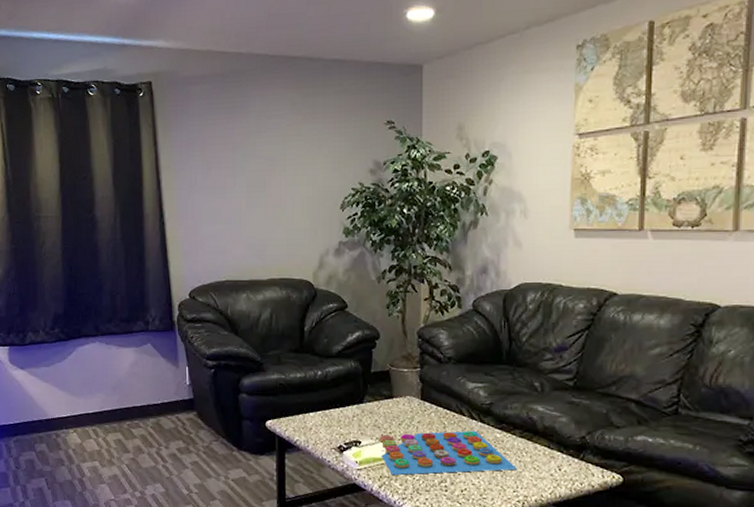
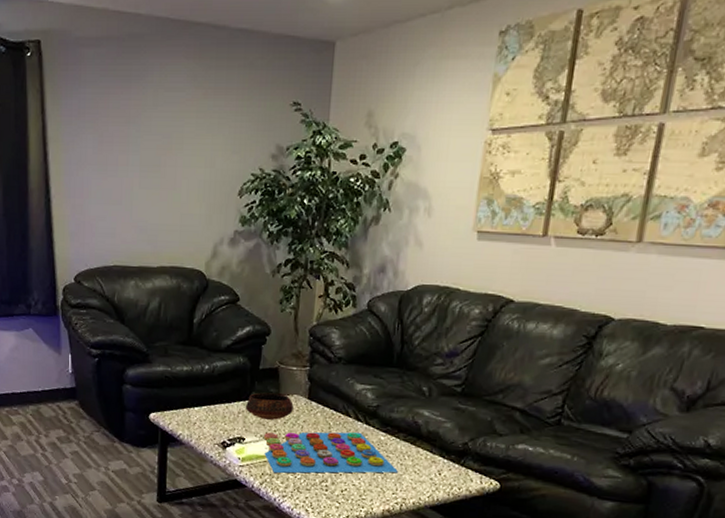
bowl: none [359,395,407,422] -> present [245,392,294,420]

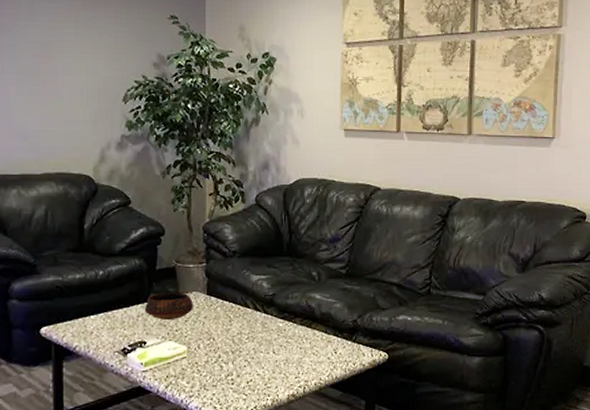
board game: present [263,432,398,474] -> none [165,321,298,374]

